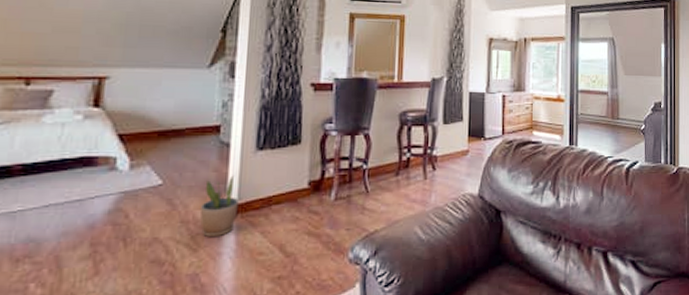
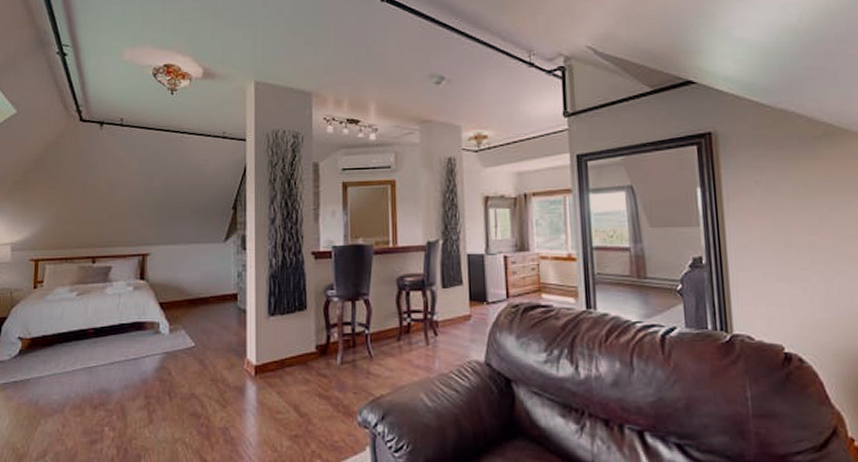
potted plant: present [200,175,239,238] -> none [227,339,257,396]

